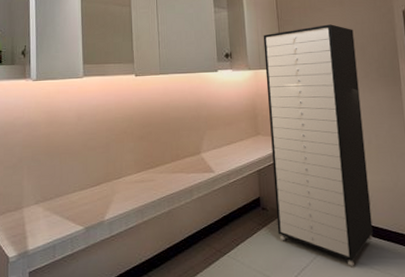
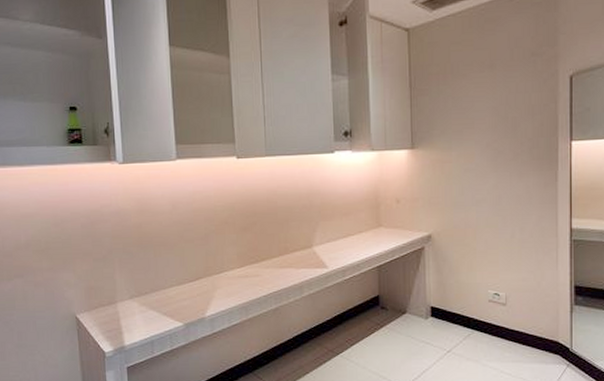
storage cabinet: present [263,24,373,266] -> none [391,94,507,370]

